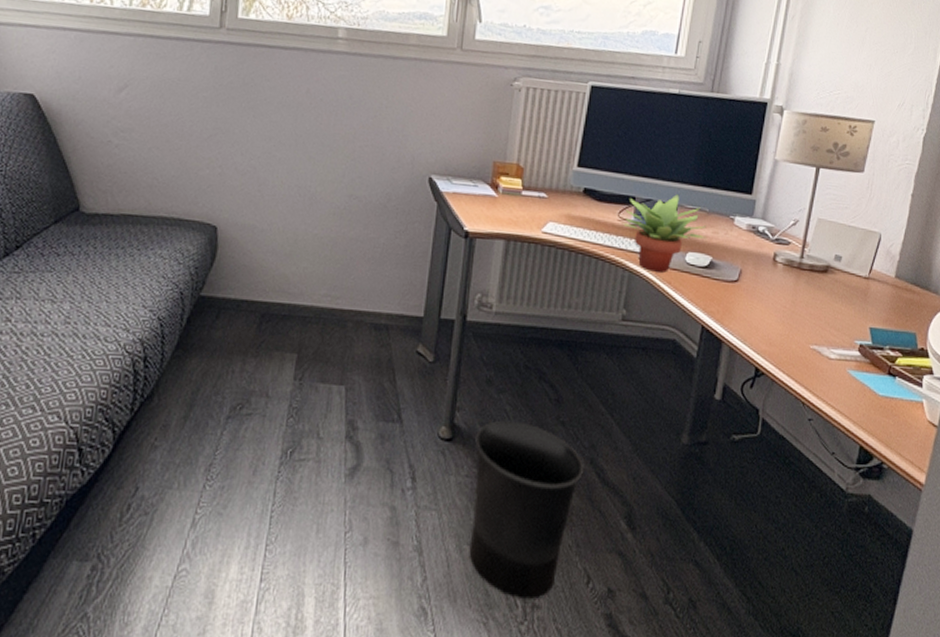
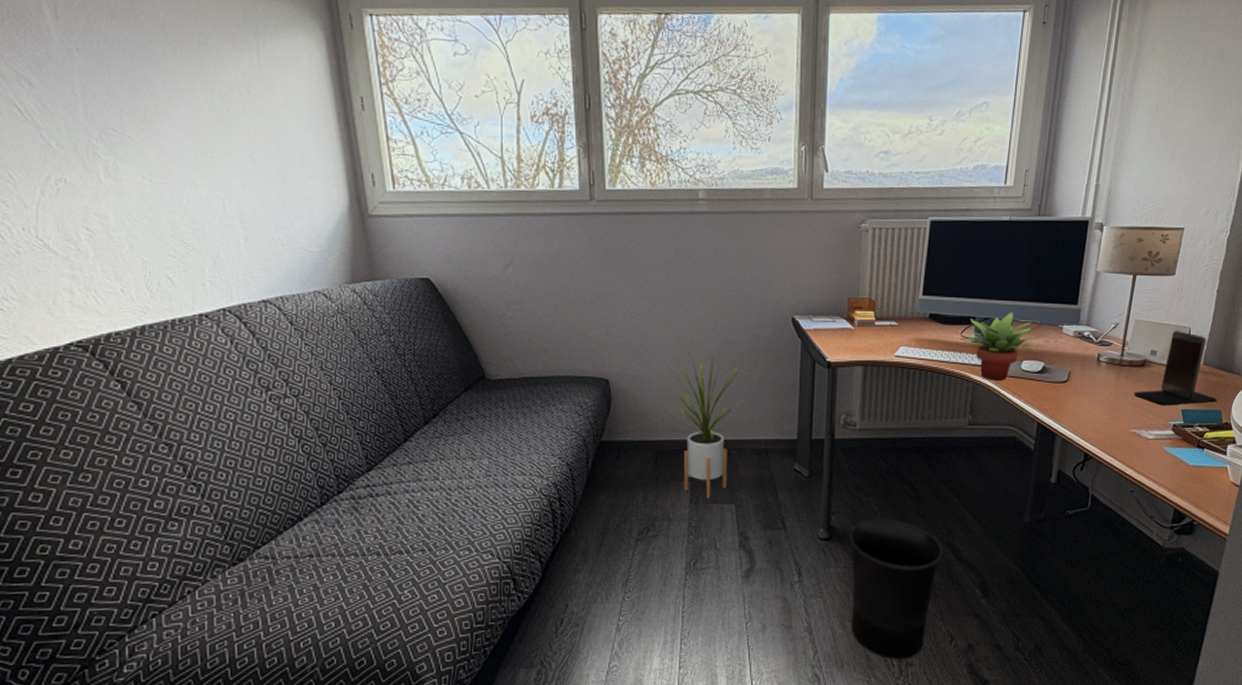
house plant: none [284,203,369,377] -> present [668,348,745,499]
phone stand: none [814,235,912,323] -> present [1134,331,1217,405]

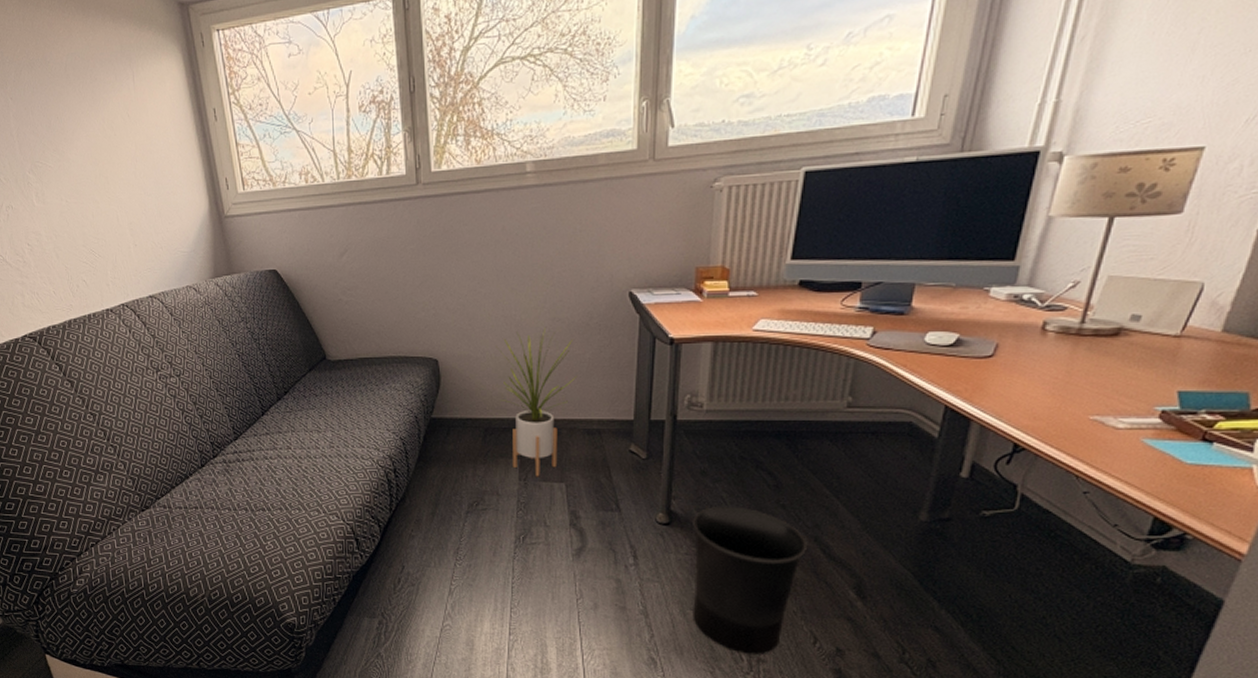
succulent plant: present [964,311,1039,380] -> none [845,273,953,356]
phone stand: present [1134,331,1217,405] -> none [1098,288,1244,385]

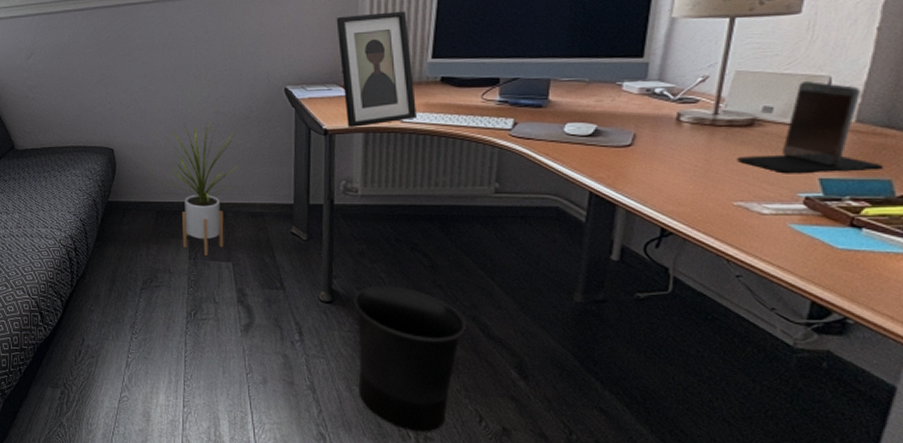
picture frame: none [689,205,771,336] -> present [336,11,417,127]
phone stand: none [1098,288,1244,385] -> present [736,81,884,173]

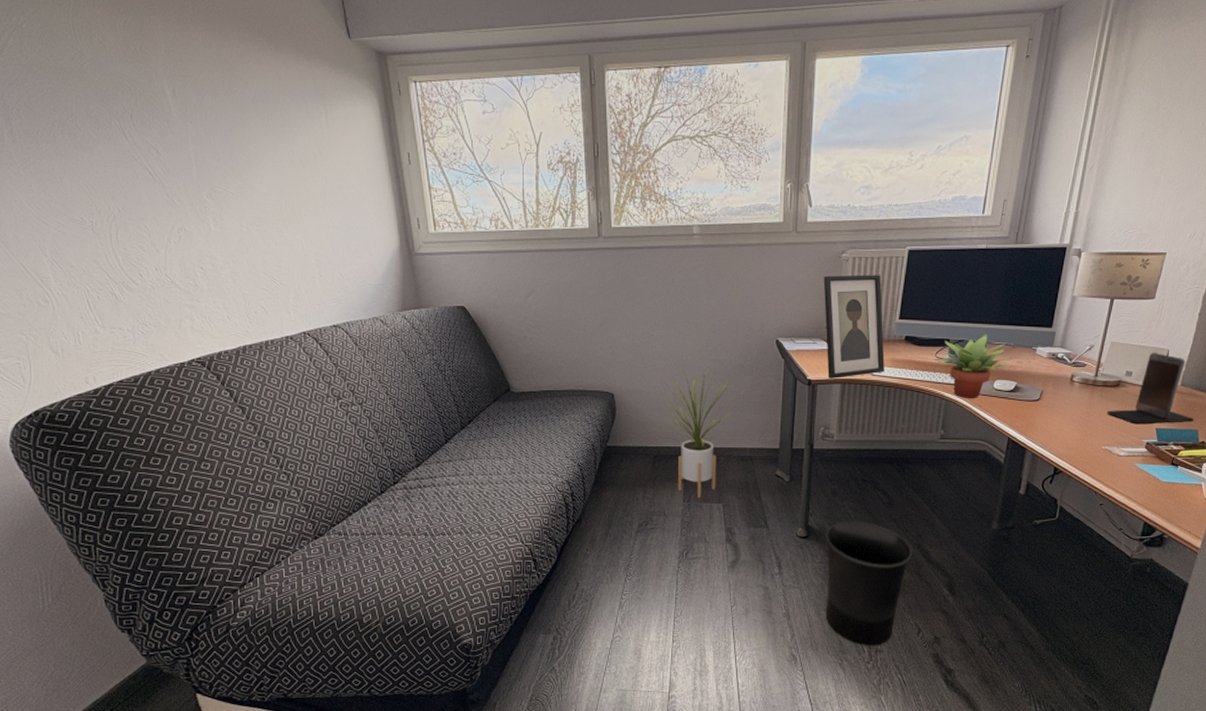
succulent plant: none [486,69,588,145] -> present [938,334,1012,398]

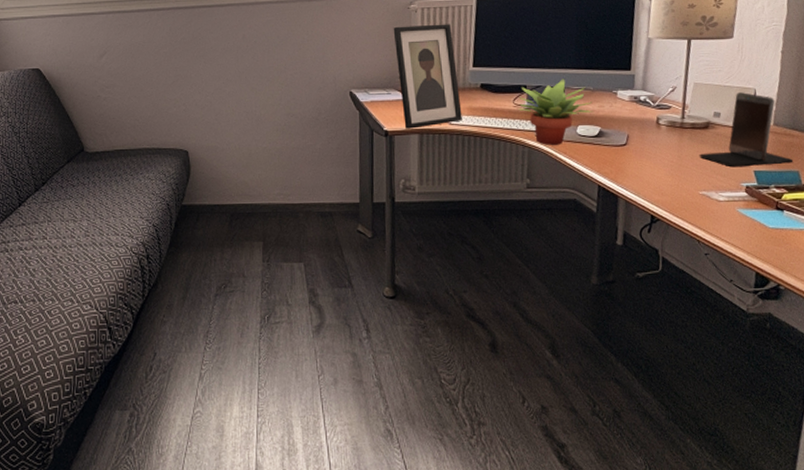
house plant: present [665,367,733,499] -> none [240,121,310,258]
waste bin: present [825,520,912,646] -> none [414,278,508,418]

